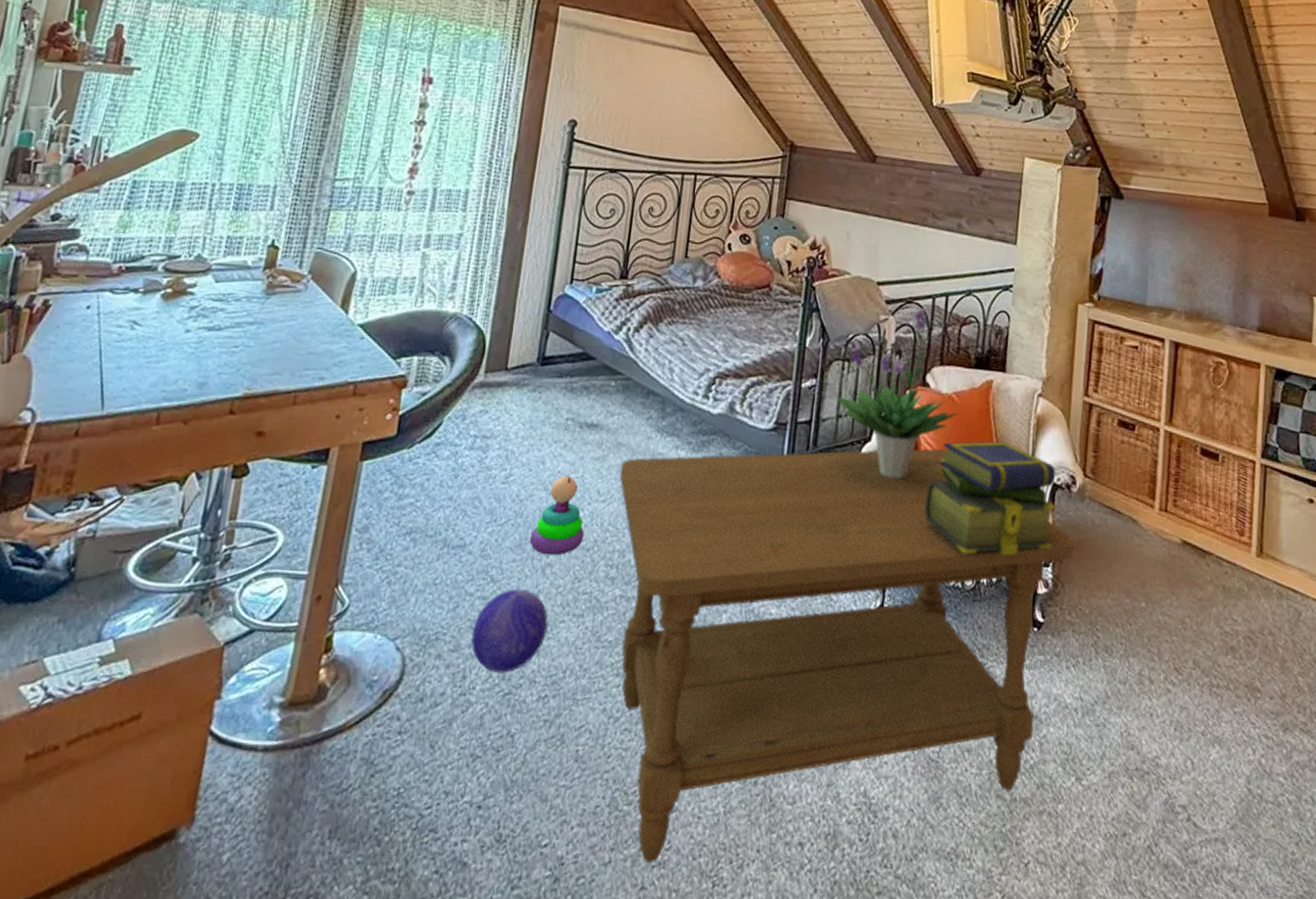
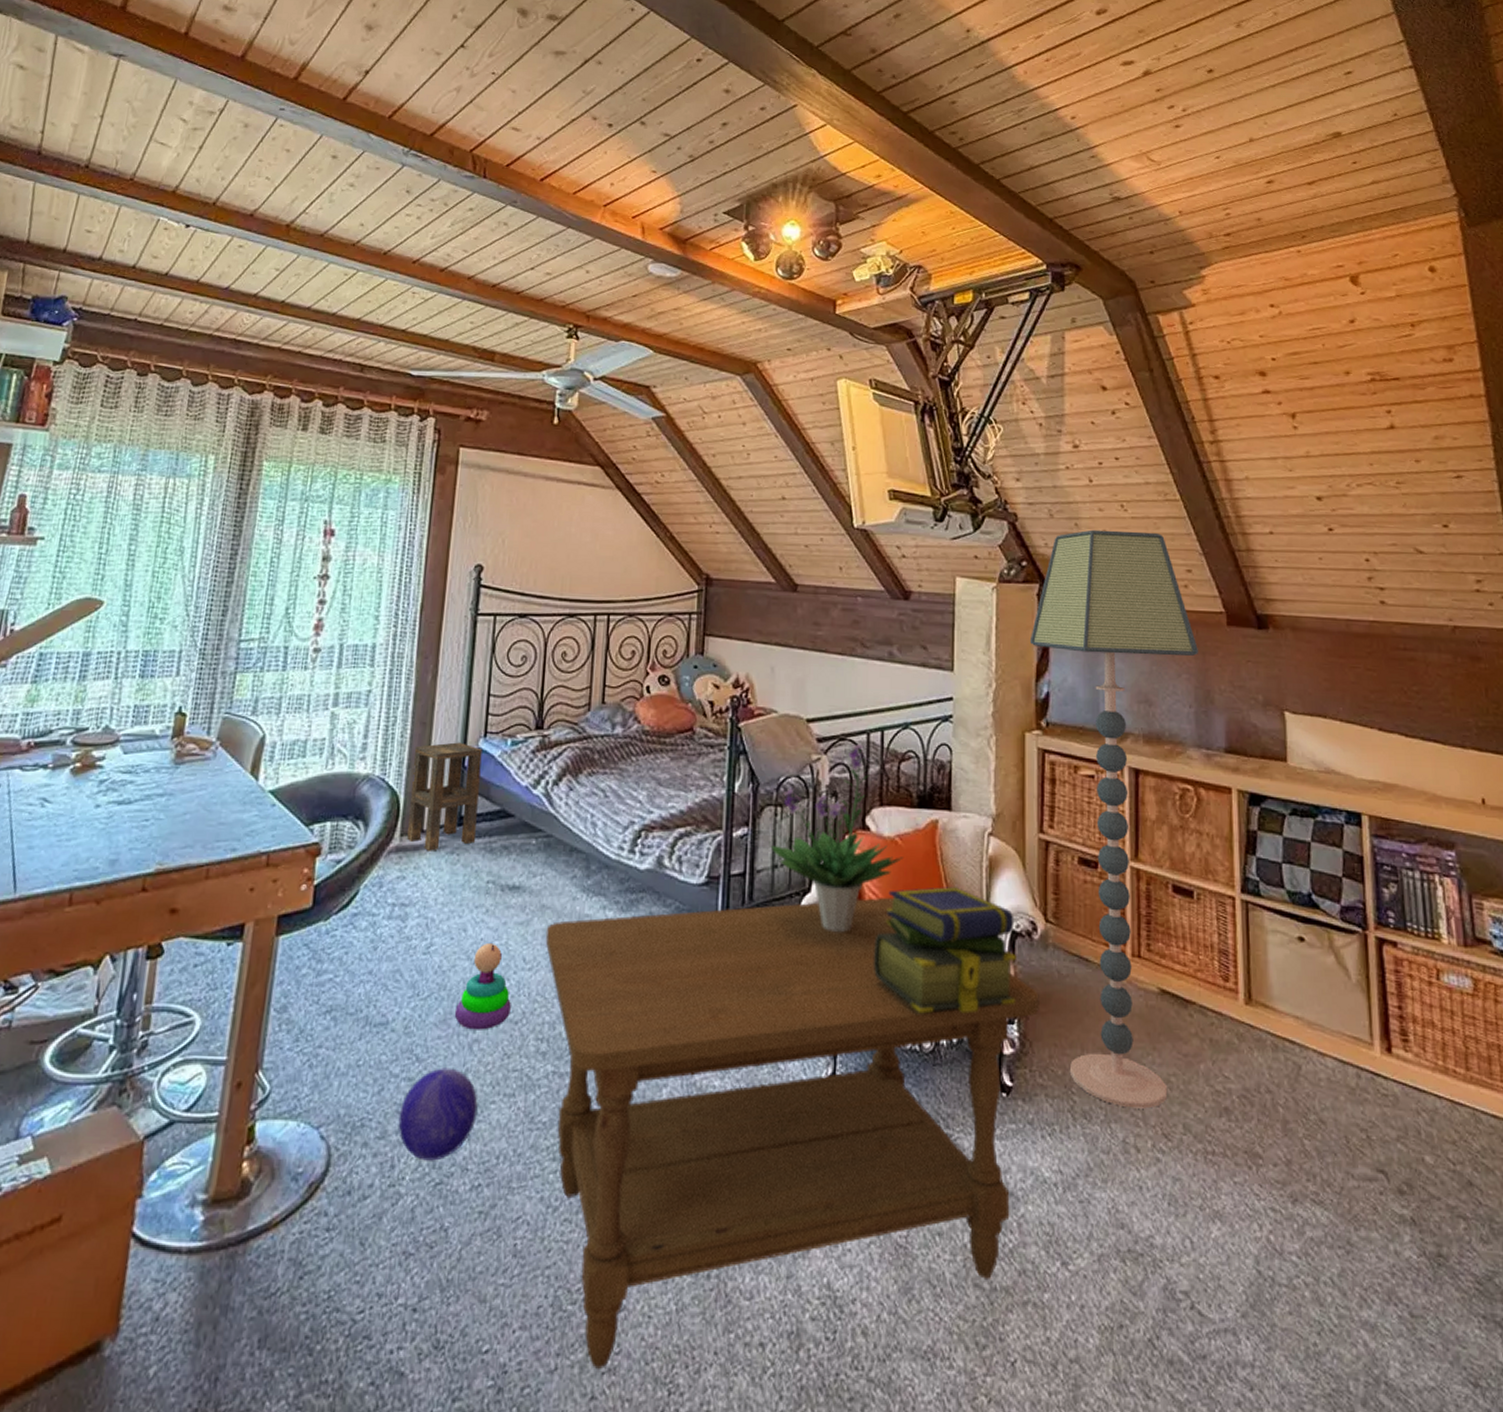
side table: none [491,287,568,388] -> present [407,742,482,851]
floor lamp: none [1088,120,1241,646] -> present [1029,529,1198,1109]

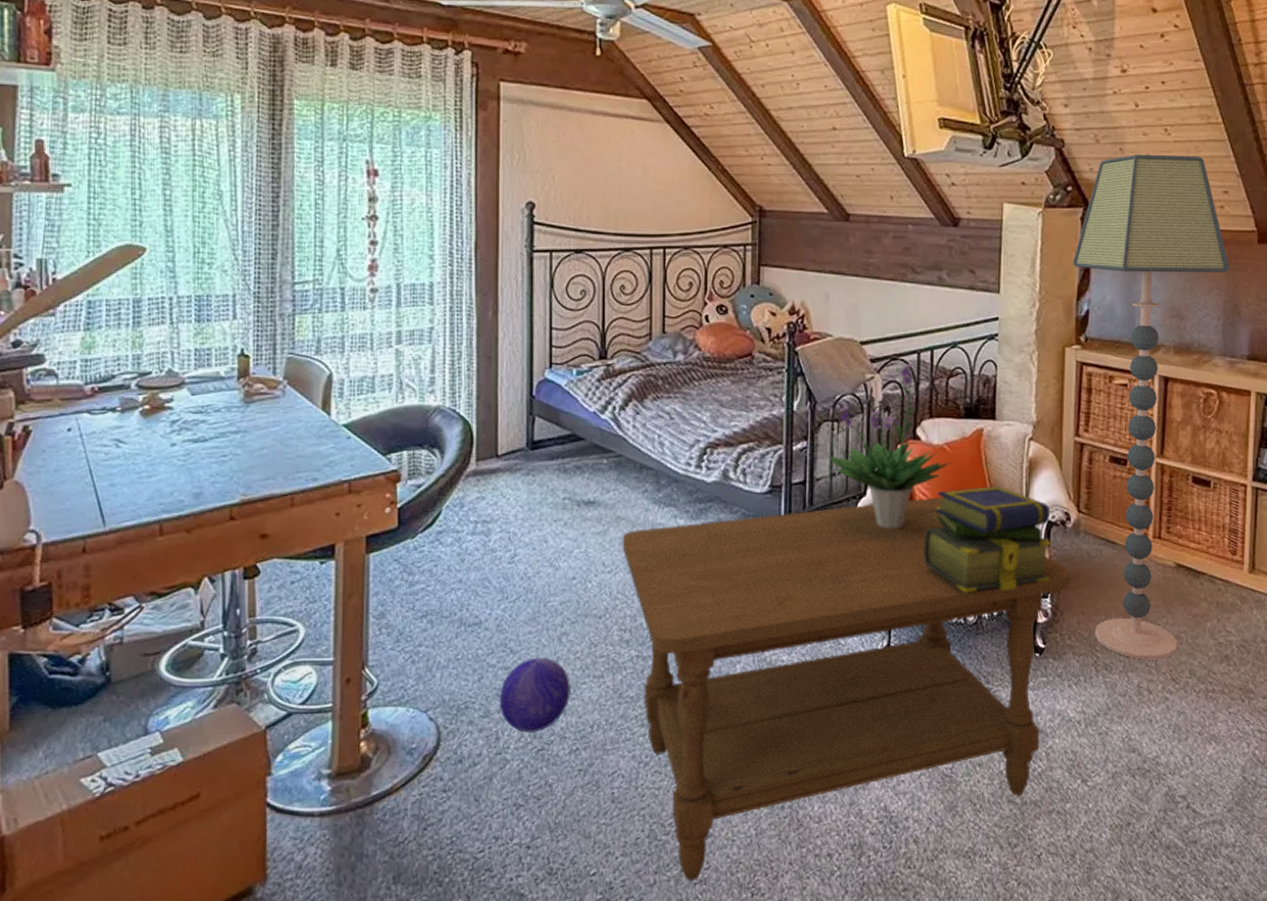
side table: present [407,742,482,851] -> none [482,374,549,473]
stacking toy: present [454,942,511,1030] -> none [542,551,594,625]

